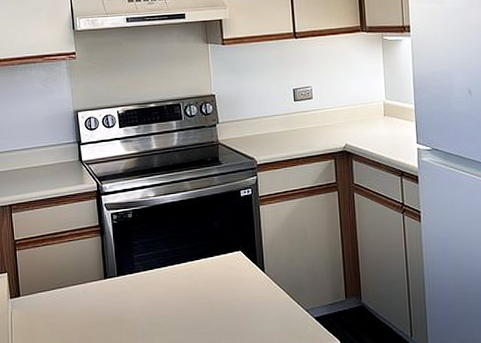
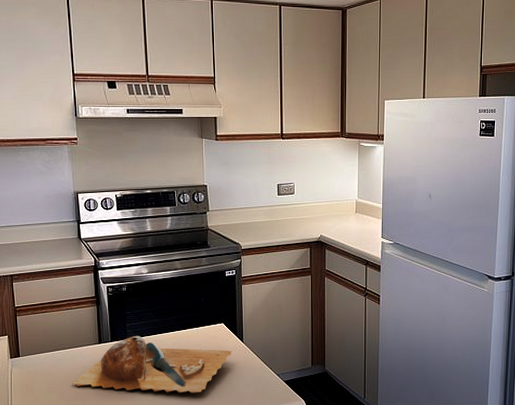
chopping board: none [77,269,253,335] -> present [72,336,232,393]

